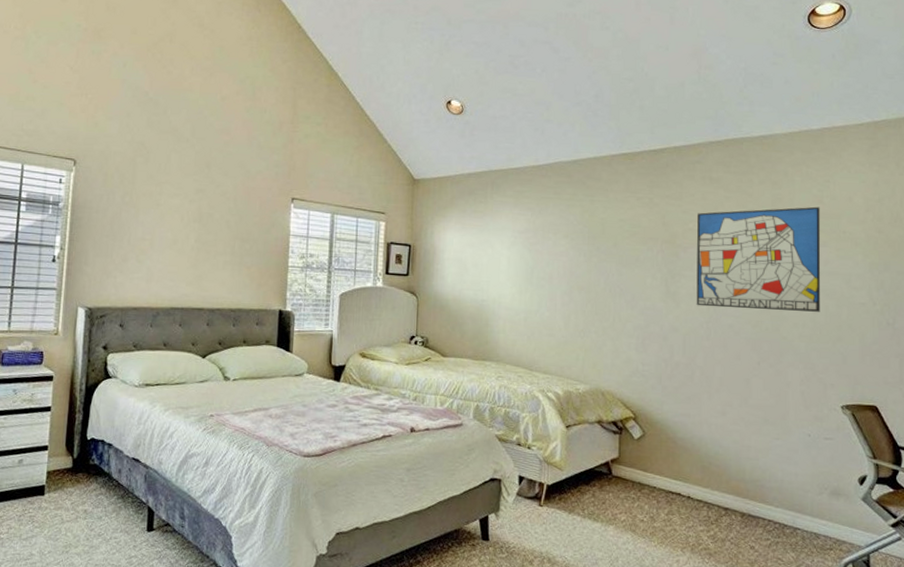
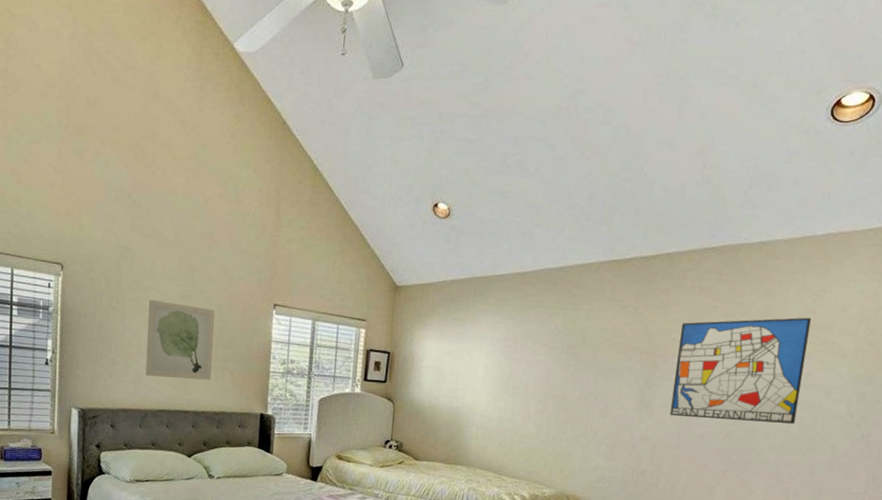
wall art: none [158,195,231,276] -> present [146,300,215,380]

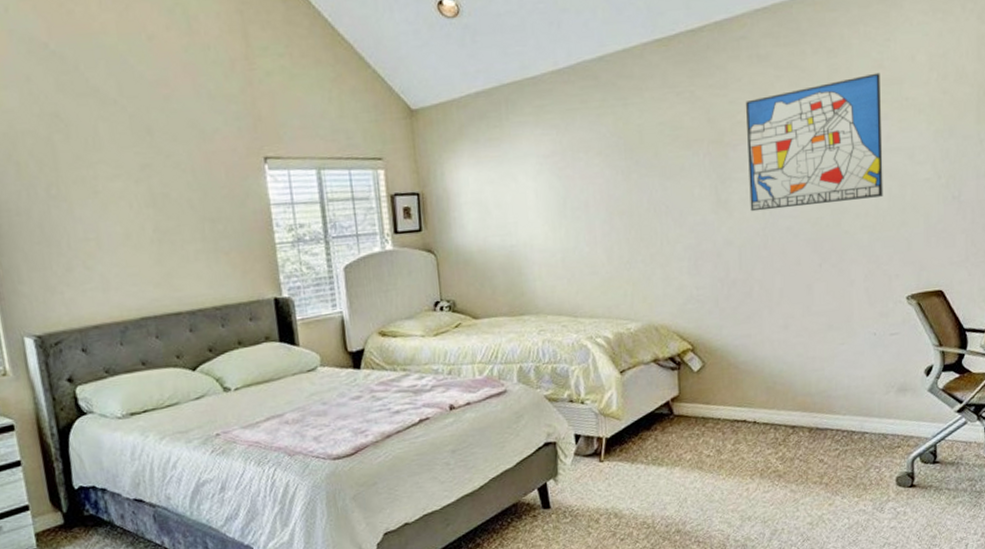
wall art: present [146,300,215,380] -> none [100,176,203,277]

